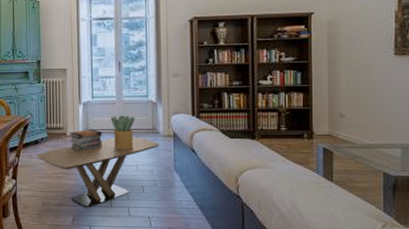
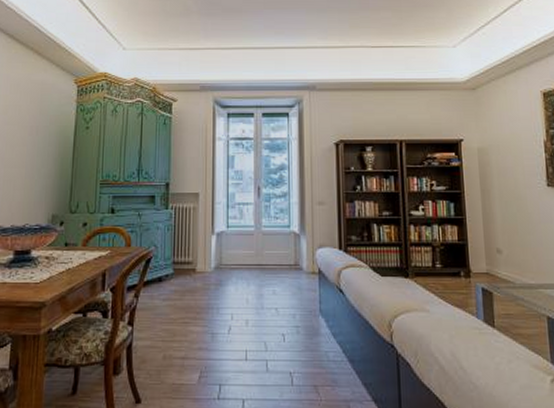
coffee table: present [37,136,160,207] -> none [160,273,303,361]
book stack: present [70,129,103,151] -> none [200,264,238,291]
potted plant: present [110,115,135,150] -> none [247,248,275,290]

